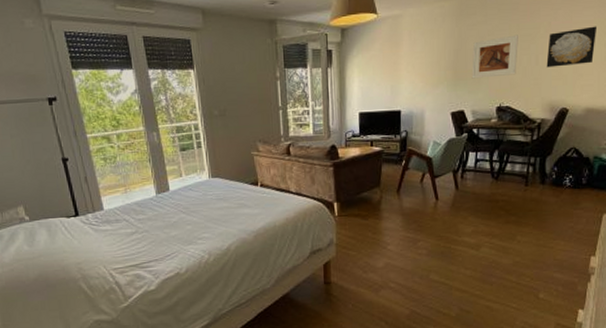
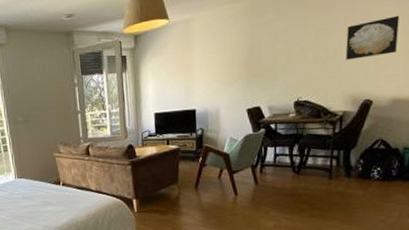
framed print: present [471,34,518,79] -> none [266,29,315,75]

